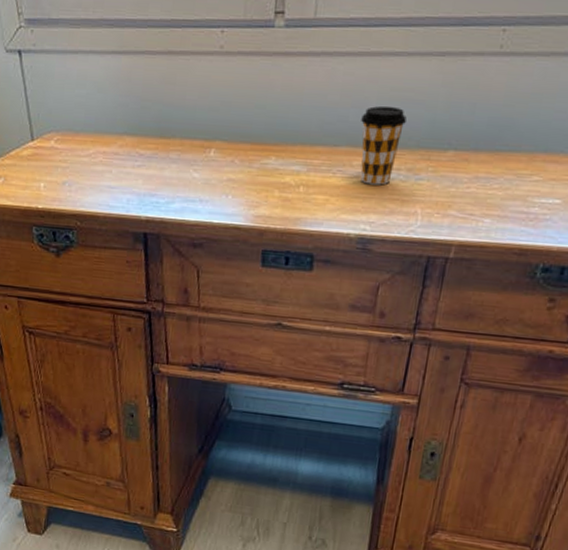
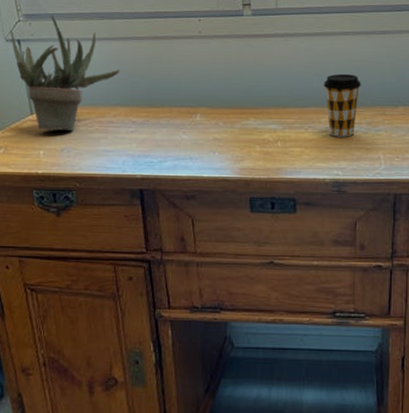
succulent plant: none [10,21,129,161] -> present [10,16,120,131]

